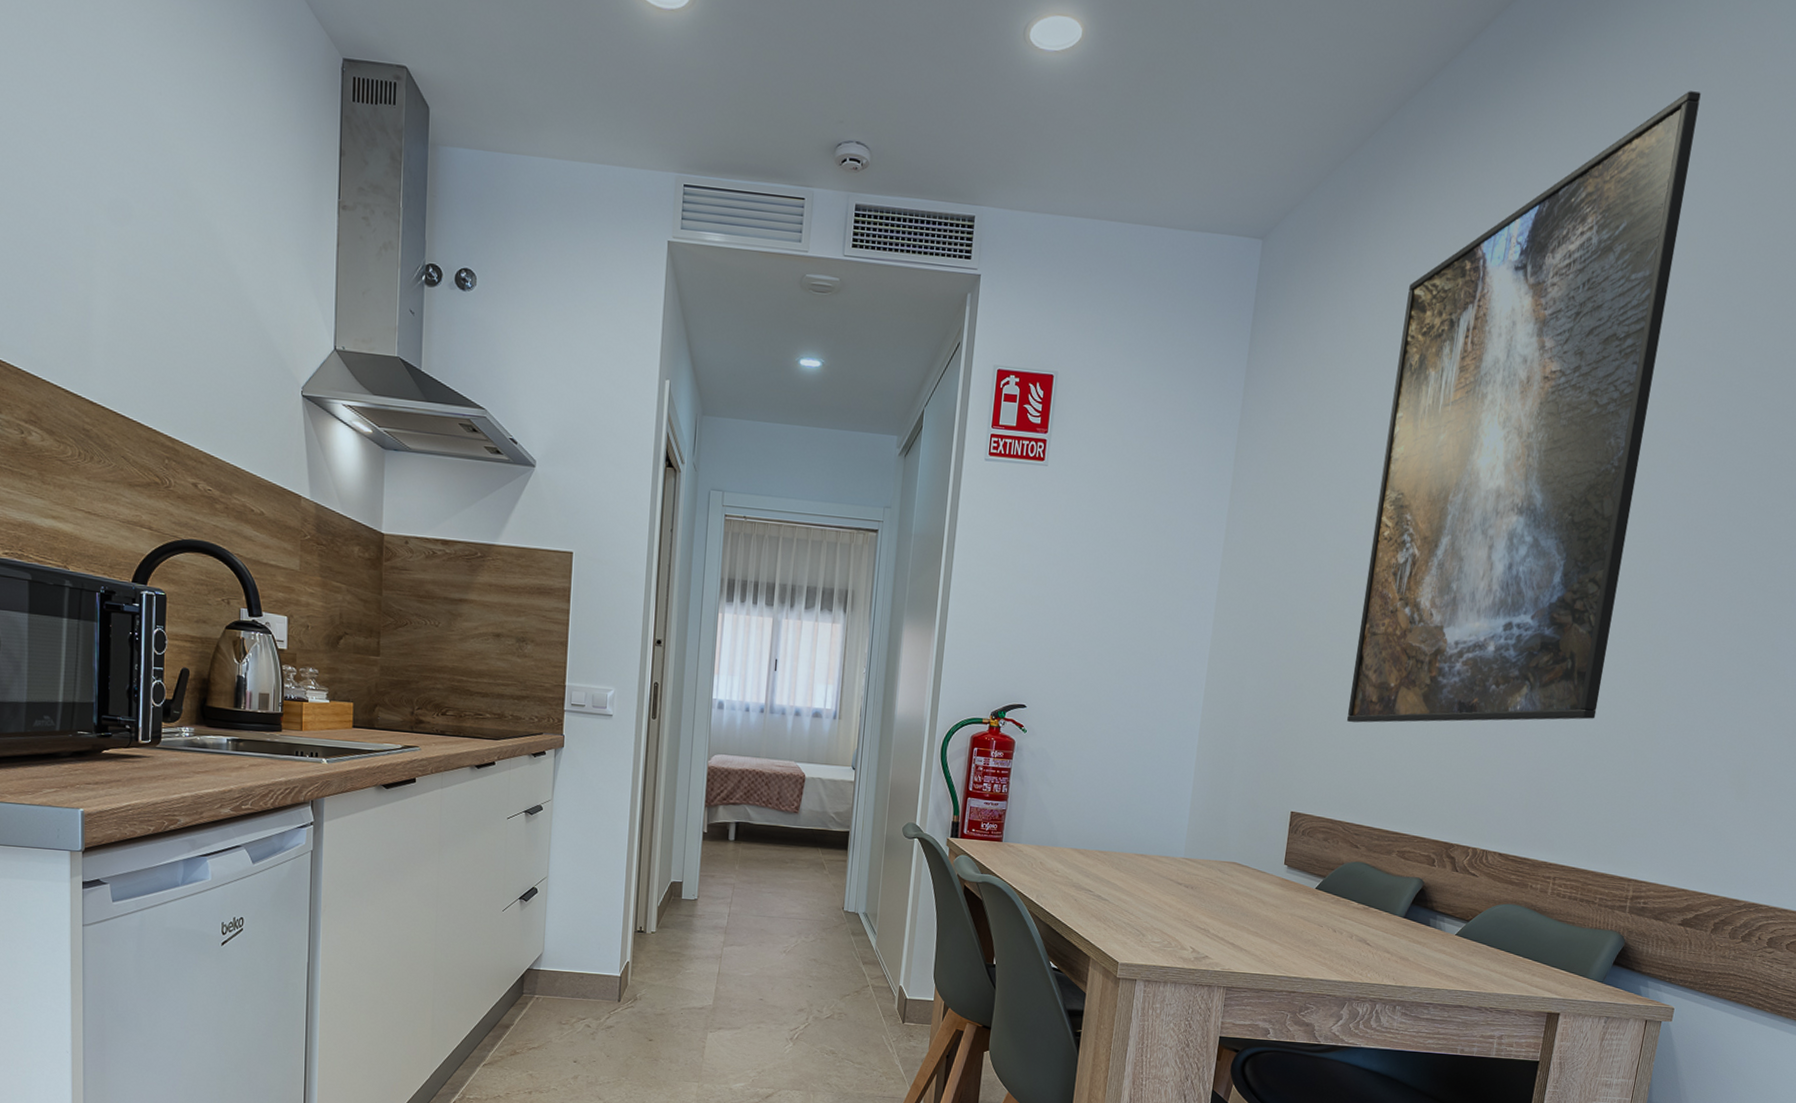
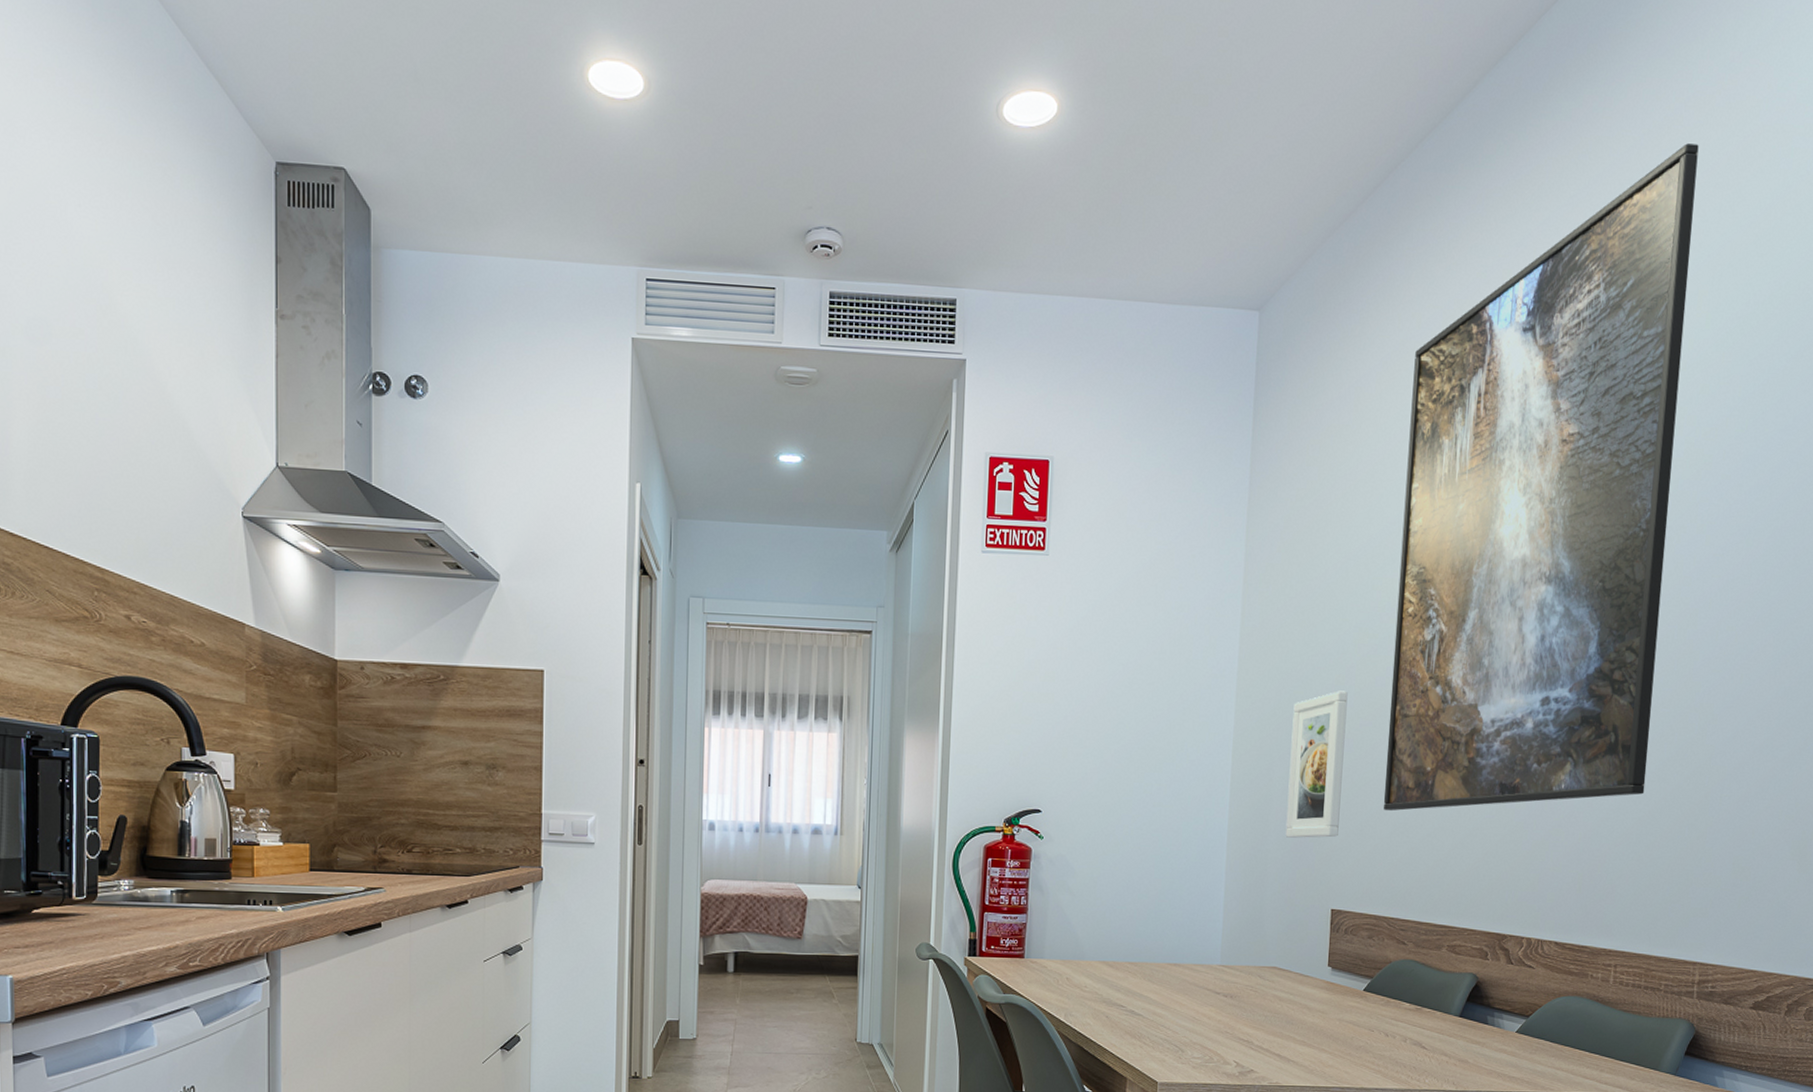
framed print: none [1253,607,1321,745] -> present [1285,690,1348,838]

